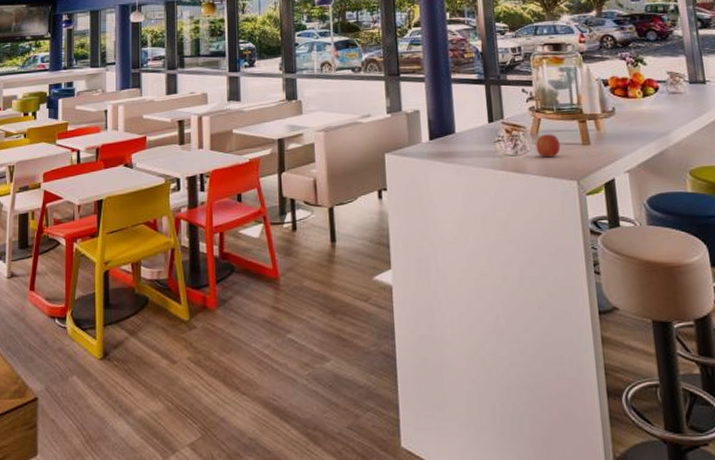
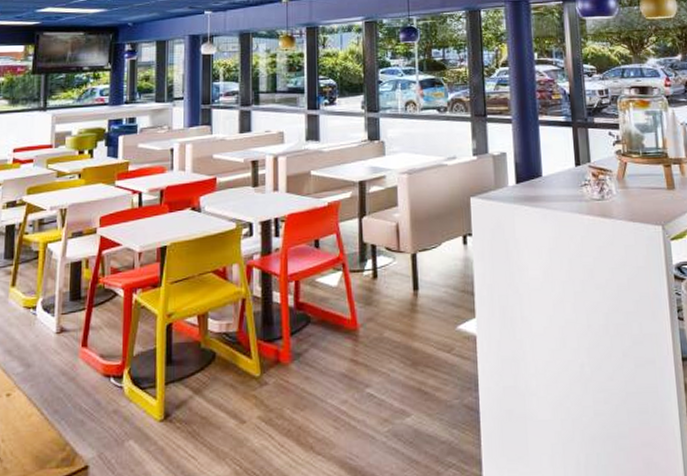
fruit: present [536,134,561,158] -> none [622,178,646,202]

